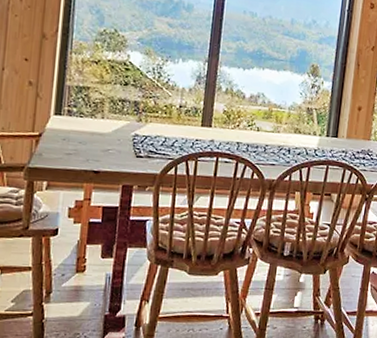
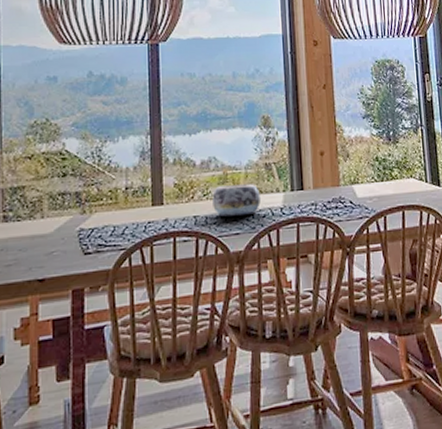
decorative bowl: none [255,120,299,151] -> present [212,184,260,217]

